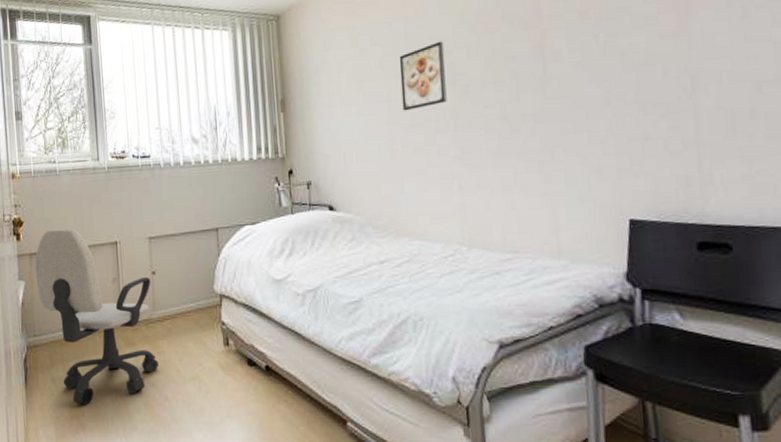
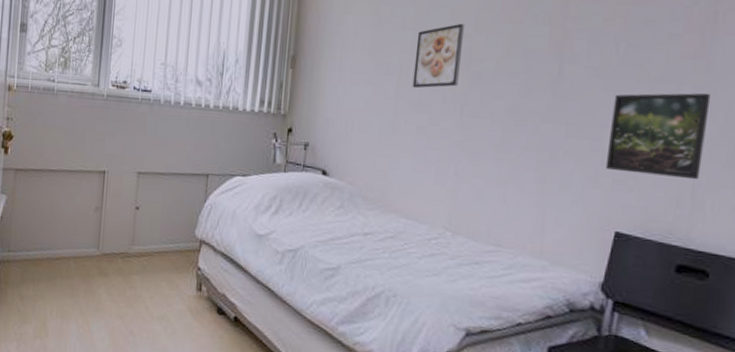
office chair: present [34,228,159,405] -> none [18,148,134,327]
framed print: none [603,68,703,159] -> present [605,92,711,180]

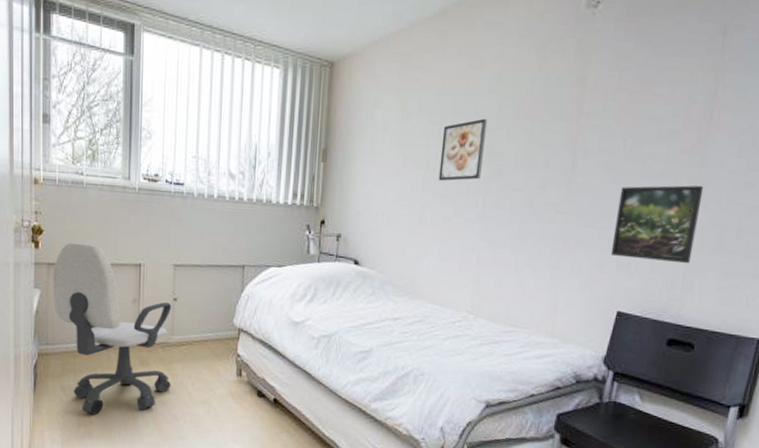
office chair: none [18,148,134,327] -> present [52,242,172,415]

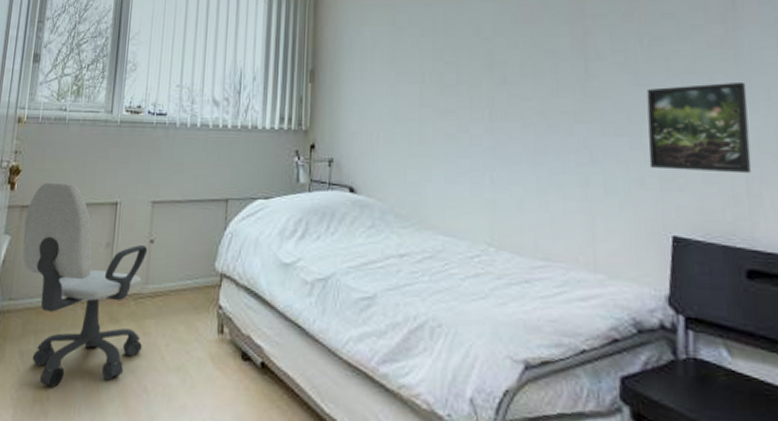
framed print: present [438,118,488,182] -> none [436,27,484,95]

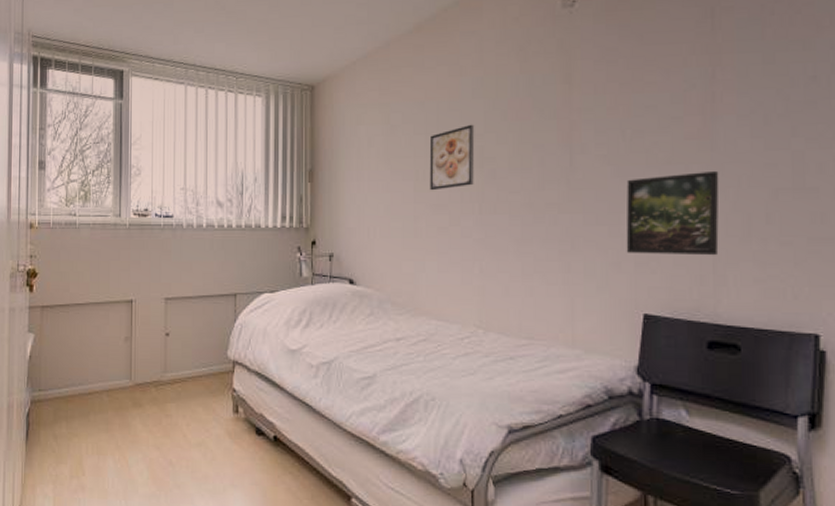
office chair: present [22,182,148,387] -> none [46,283,165,464]
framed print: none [436,27,484,95] -> present [429,124,475,191]

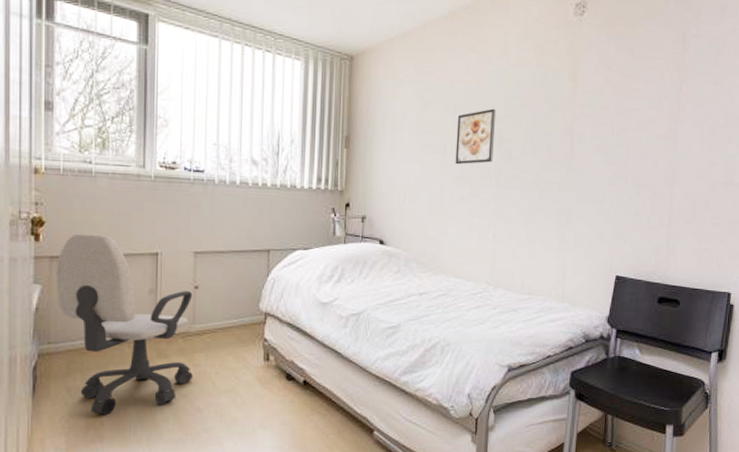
office chair: none [46,283,165,464] -> present [55,233,193,415]
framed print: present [626,170,719,256] -> none [607,165,677,232]

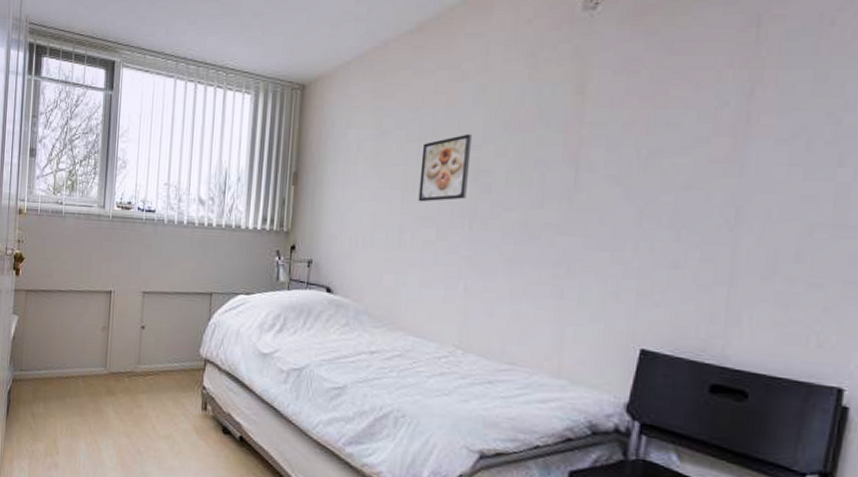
office chair: present [55,233,193,415] -> none [29,269,140,444]

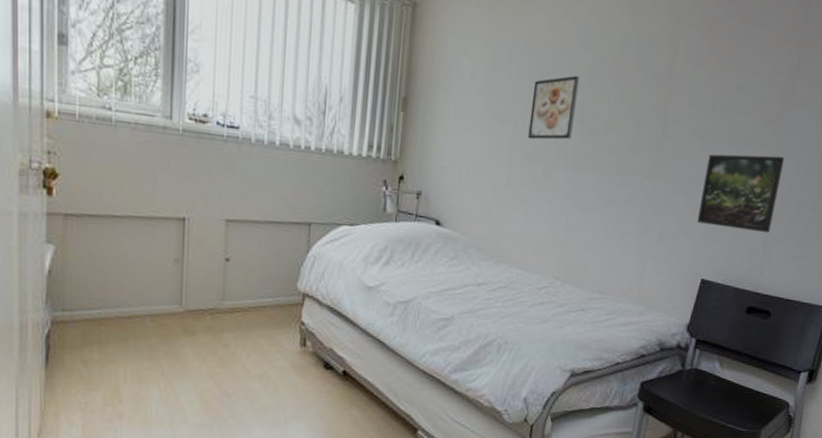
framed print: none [628,199,746,293] -> present [696,154,785,234]

